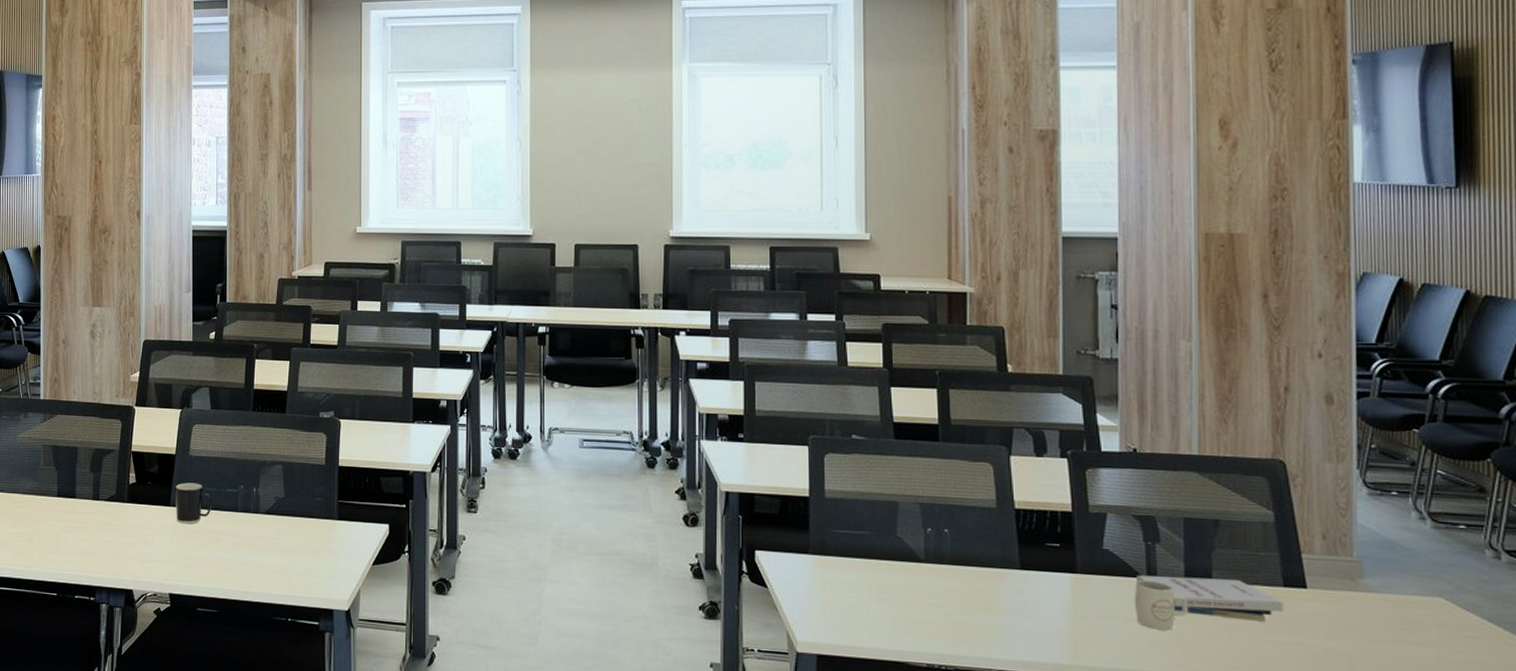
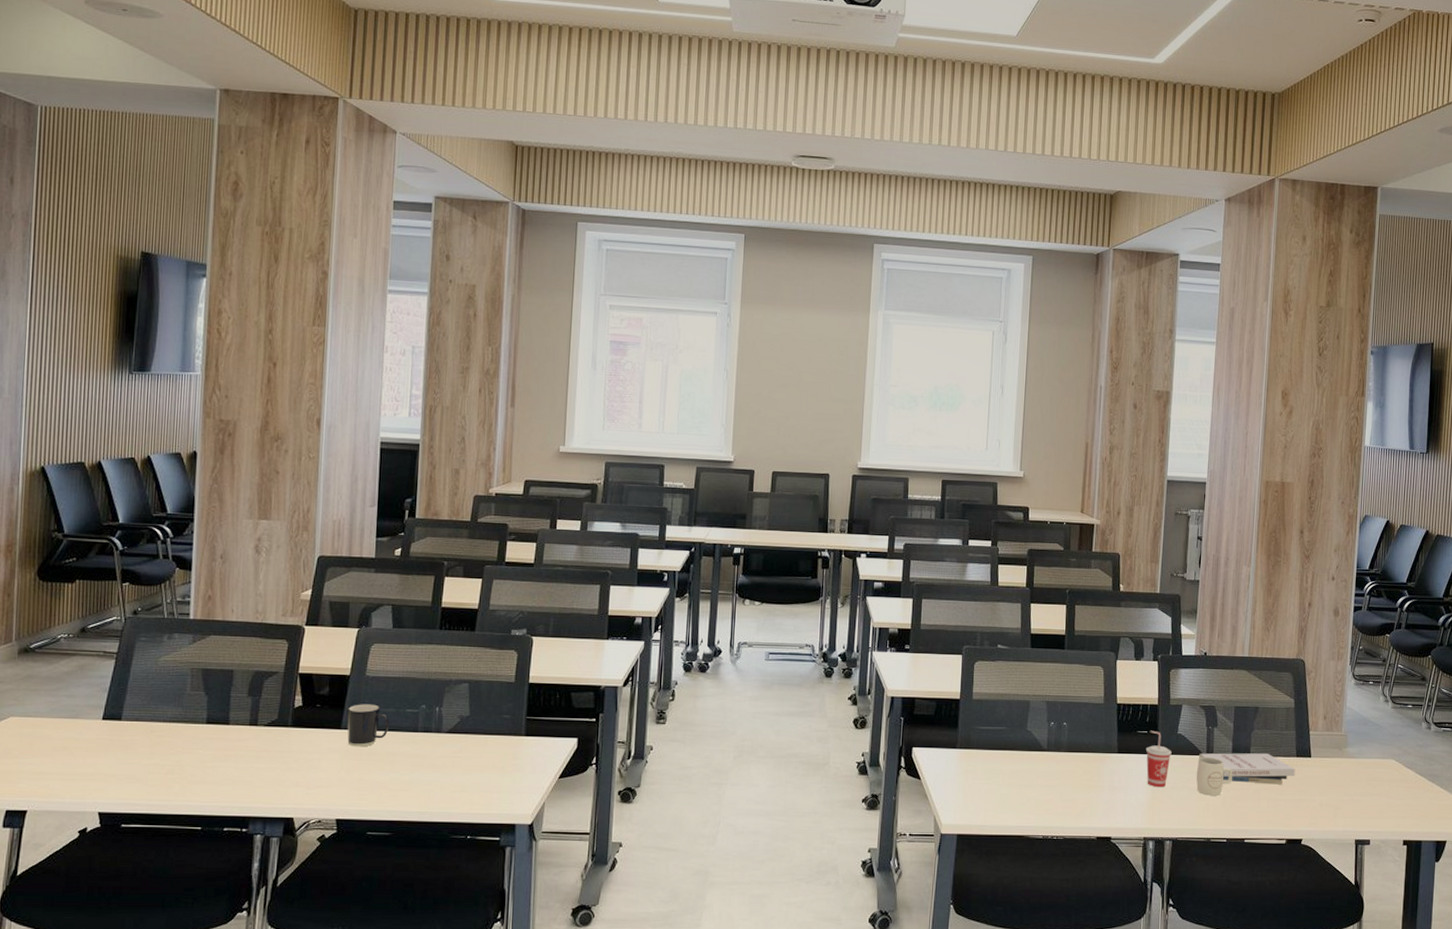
beverage cup: none [1058,543,1096,615] -> present [1145,730,1172,788]

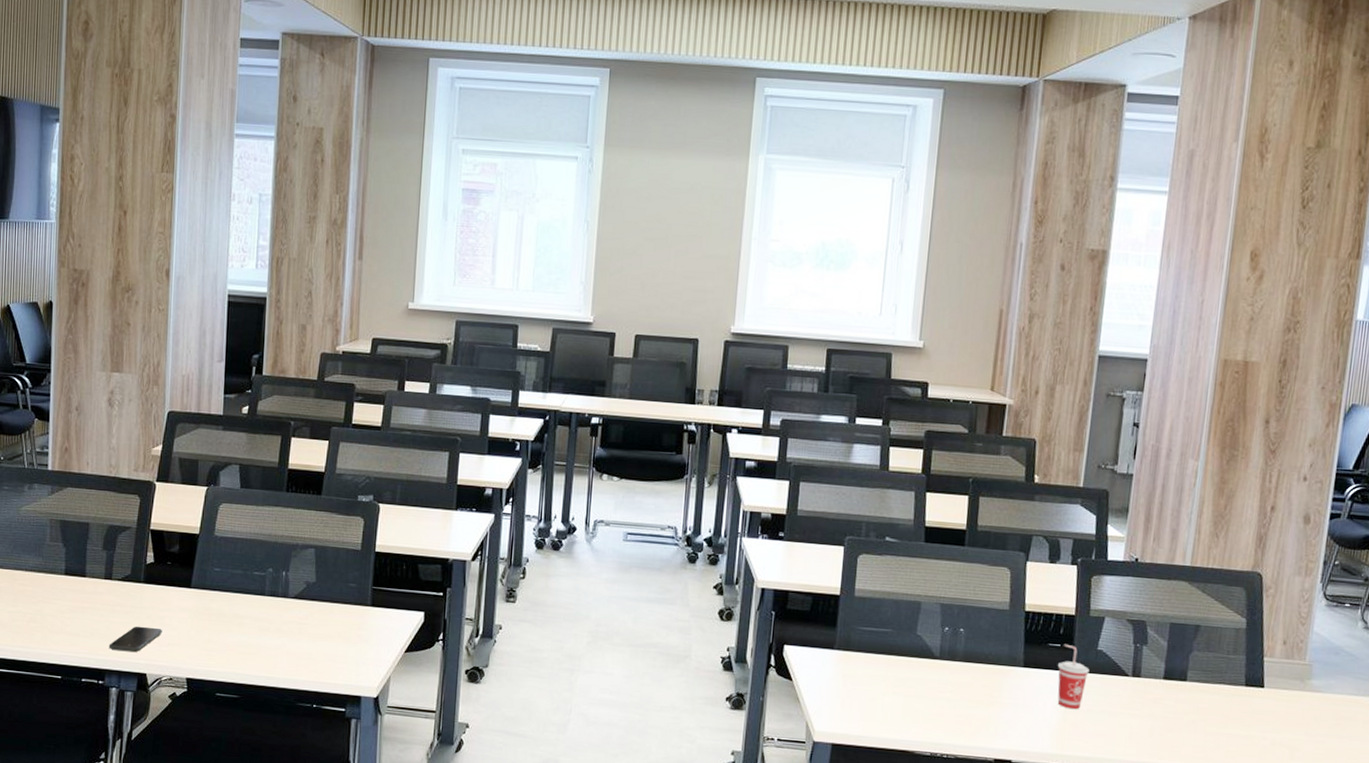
smartphone: none [253,770,311,796] -> present [108,626,162,652]
mug: present [346,704,390,747] -> none [196,563,238,608]
mug: present [1196,757,1233,796] -> none [1118,678,1165,724]
books: present [1199,753,1295,785] -> none [1122,674,1243,717]

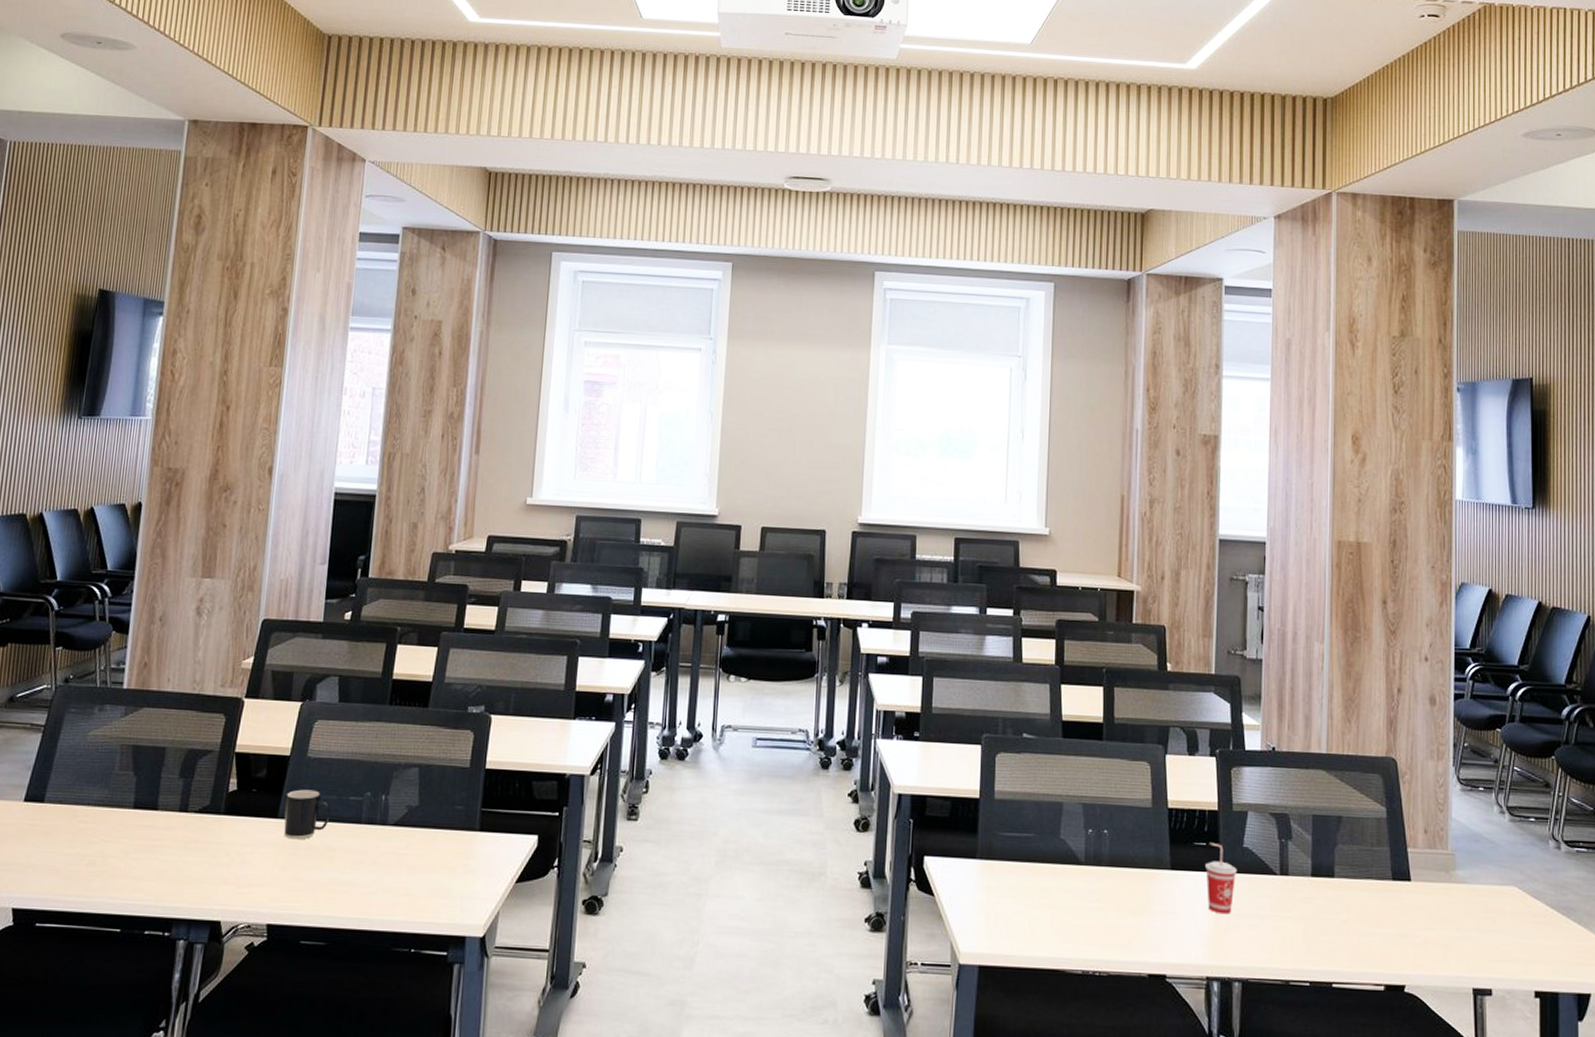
smartphone: present [108,626,162,652] -> none [178,865,242,896]
mug: none [196,563,238,608] -> present [284,789,331,840]

